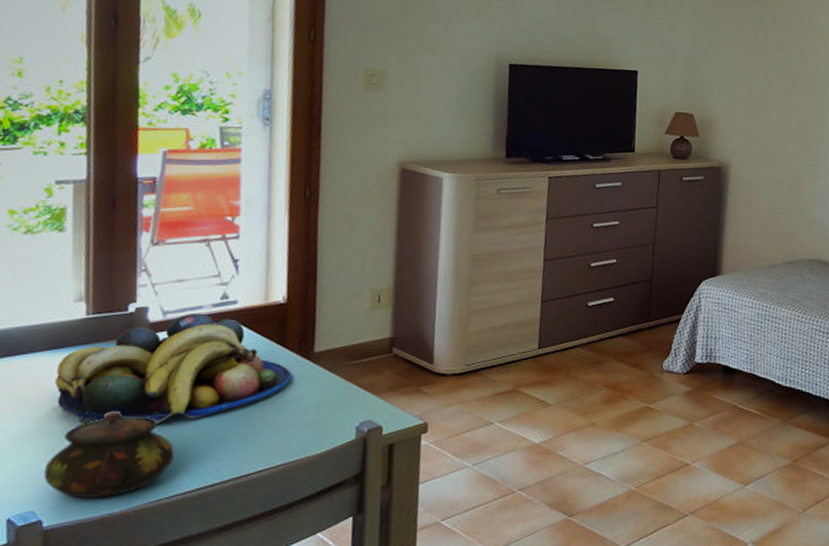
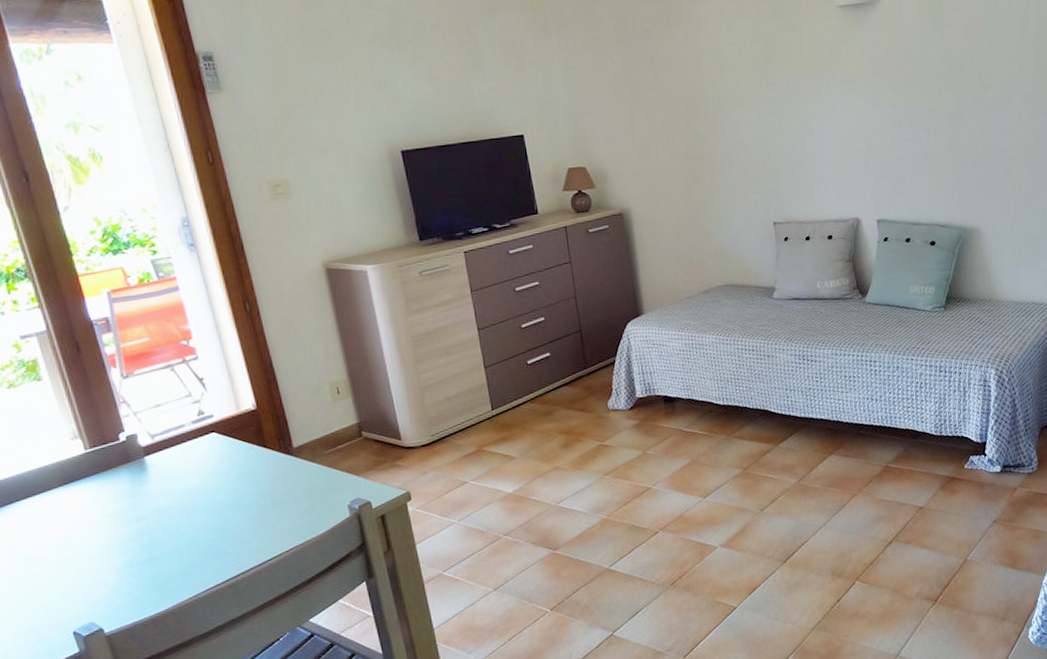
teapot: present [43,412,175,498] -> none [90,527,198,605]
fruit bowl: present [55,312,293,424] -> none [74,431,280,543]

